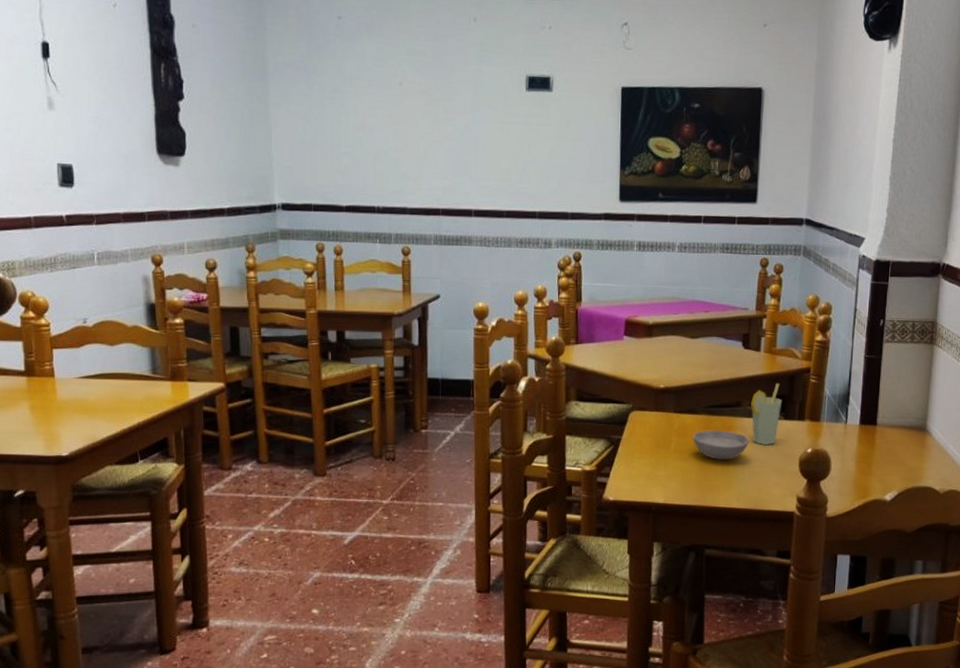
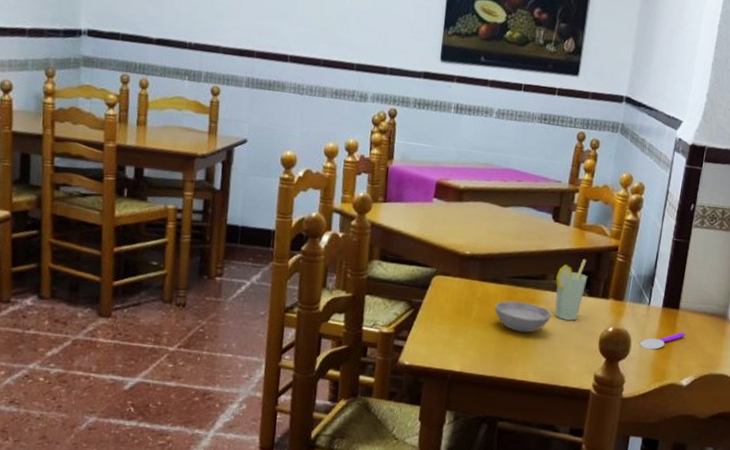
spoon: none [839,447,886,468] -> present [639,332,686,350]

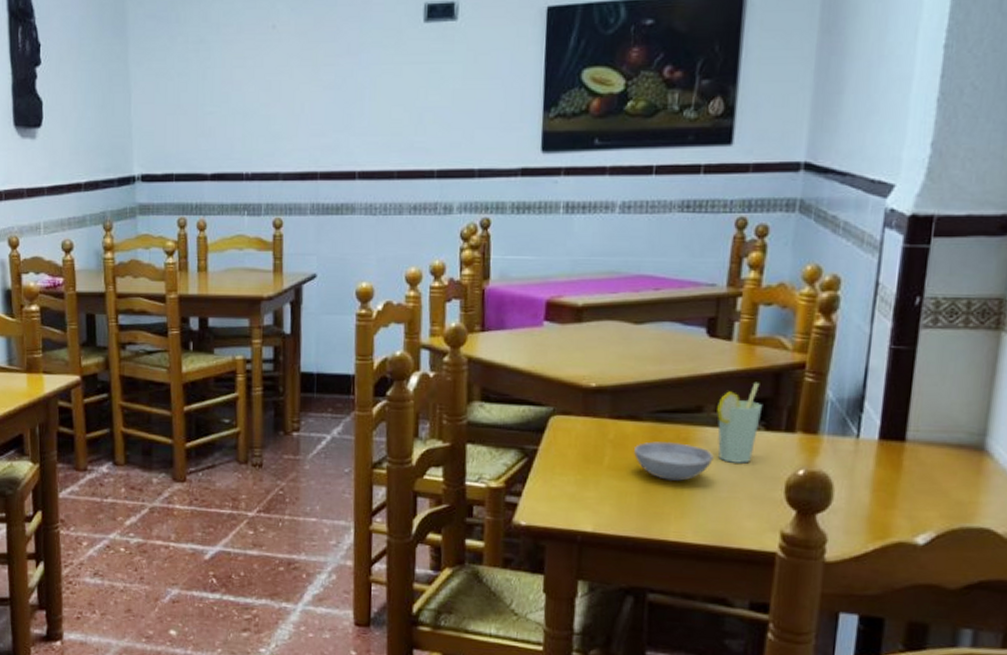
spoon: present [639,332,686,350] -> none [846,472,919,498]

